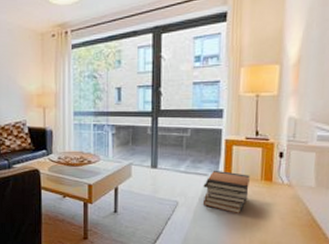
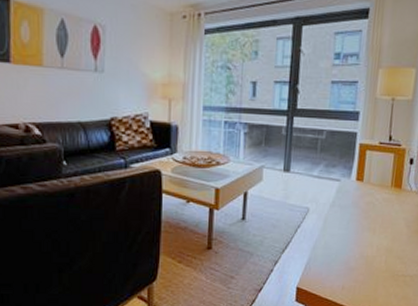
book stack: present [202,170,250,213] -> none [333,175,381,221]

